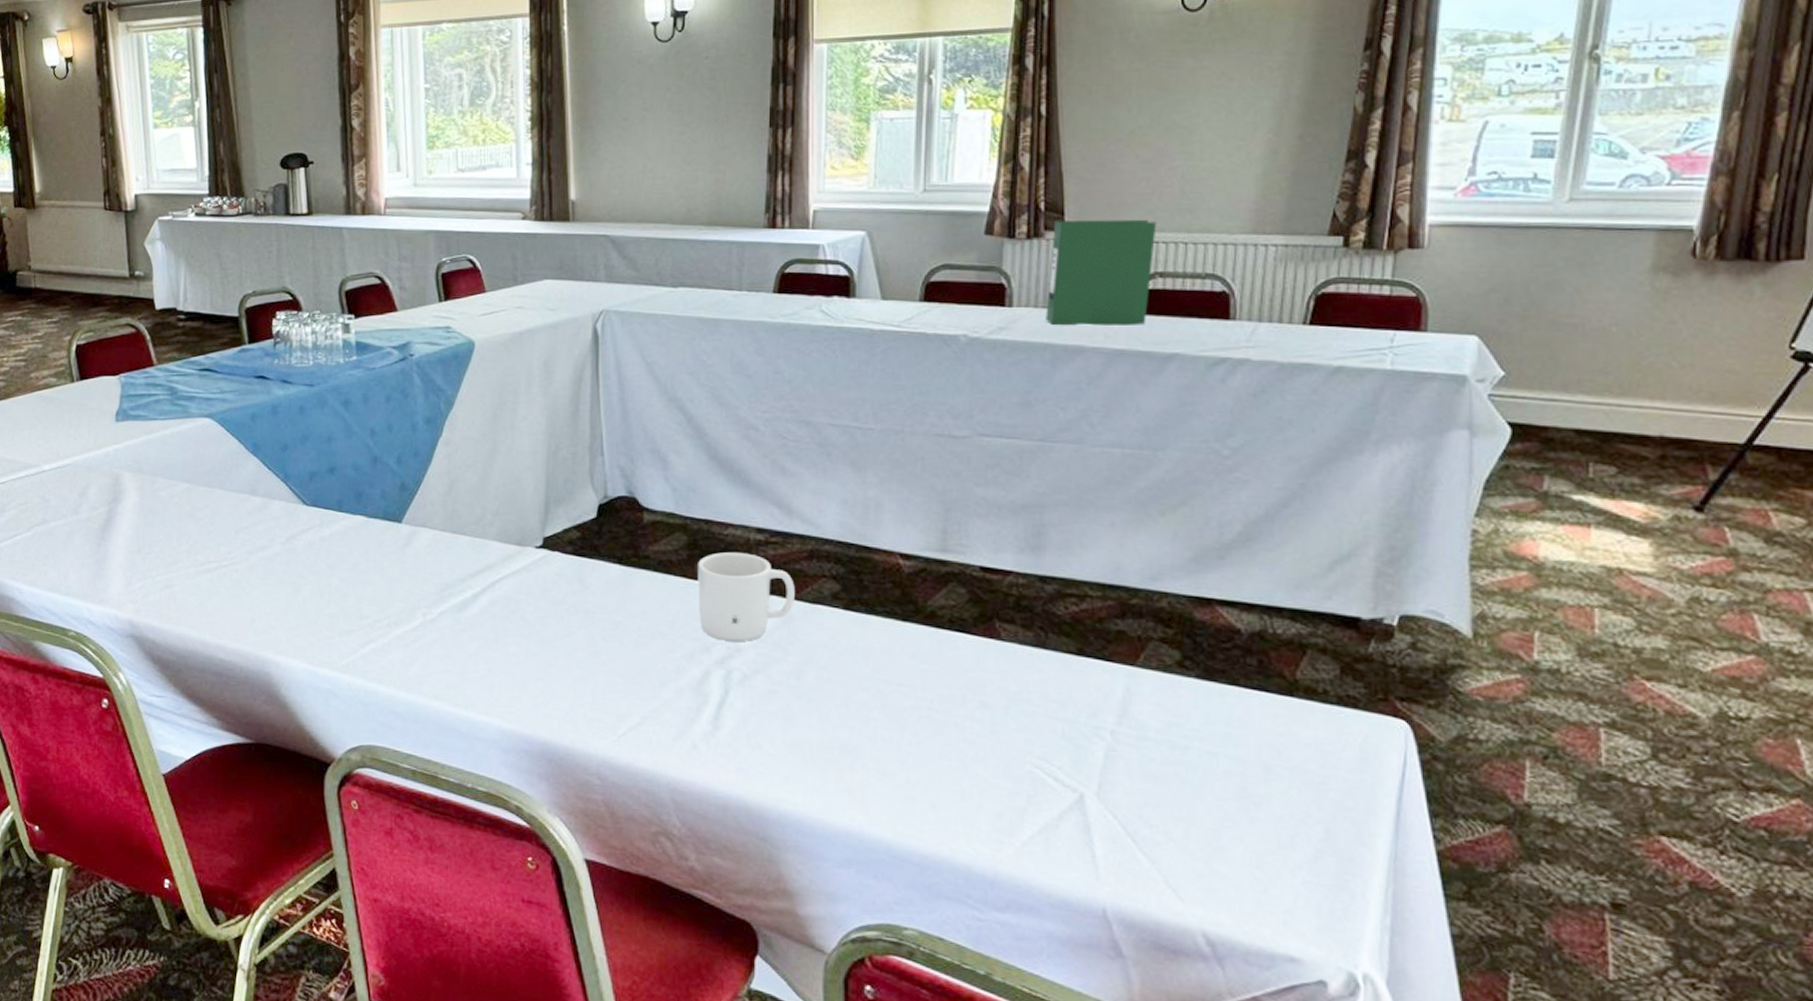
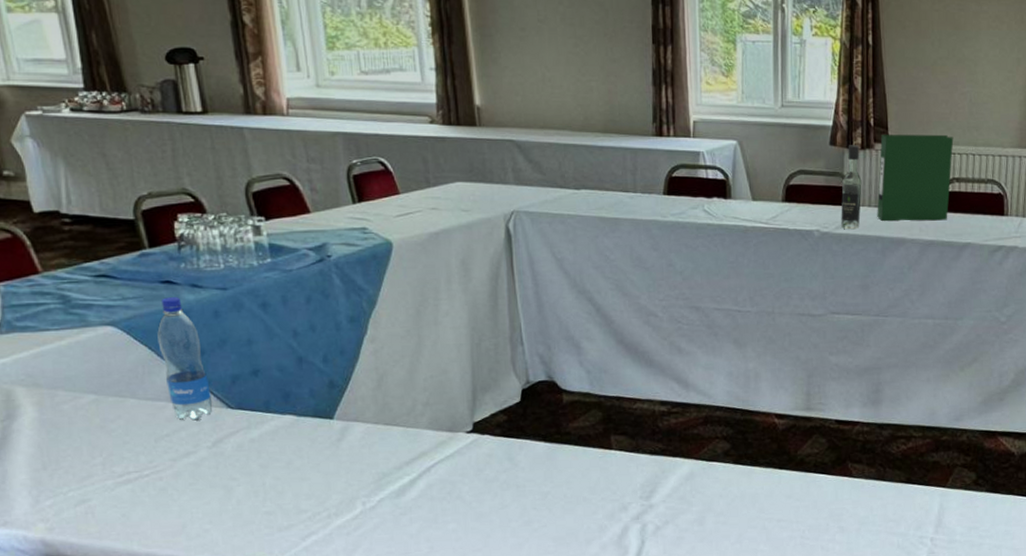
bottle: none [247,392,290,515] -> present [157,297,213,421]
mug: present [698,551,795,641] -> none [613,422,695,499]
bottle: none [995,234,1026,335] -> present [840,145,862,230]

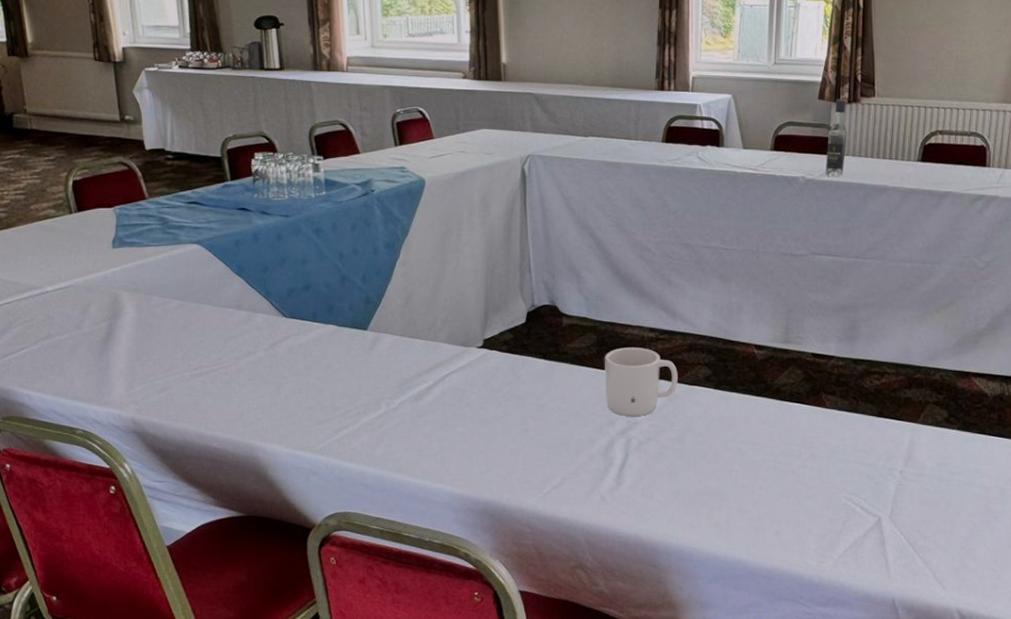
bottle: present [157,297,213,421] -> none [232,222,271,326]
mug: none [613,422,695,499] -> present [605,347,678,416]
binder: present [877,134,954,221] -> none [860,90,939,170]

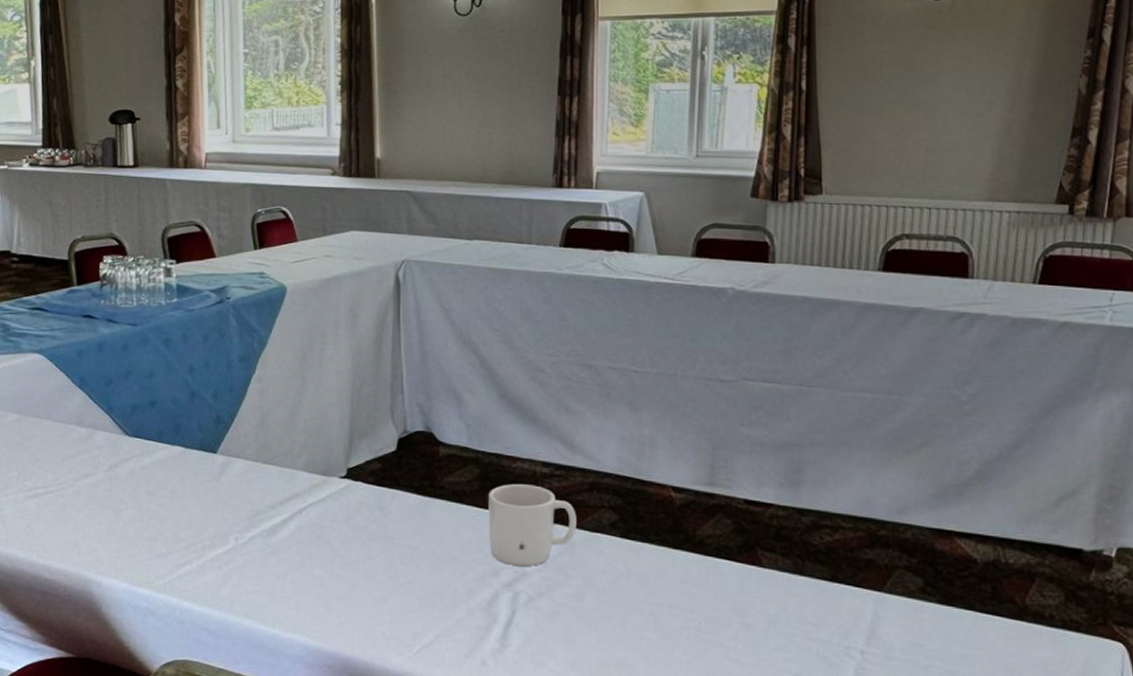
bottle: present [825,99,847,177] -> none [759,197,787,289]

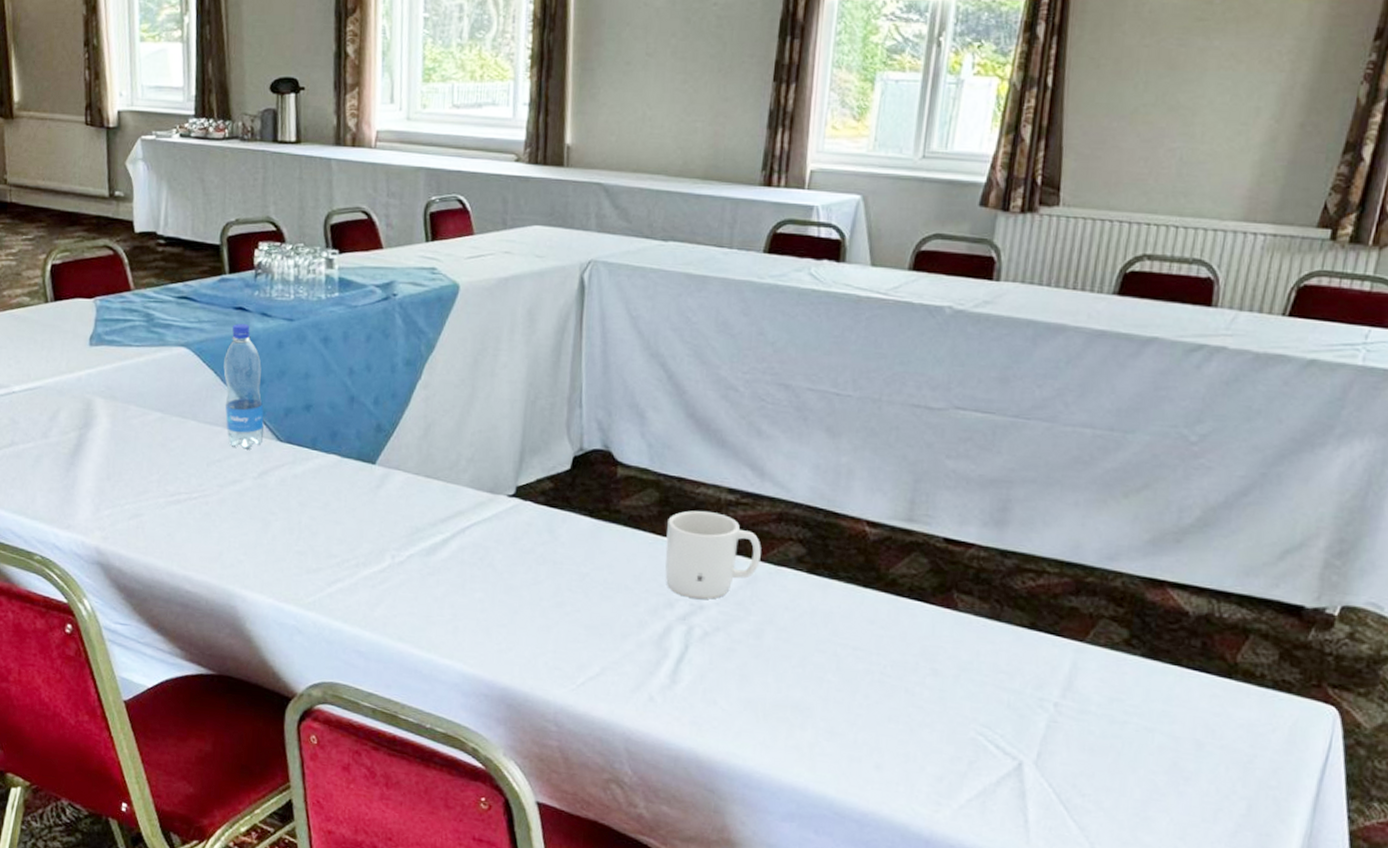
bottle: none [74,330,114,445] -> present [223,324,264,449]

